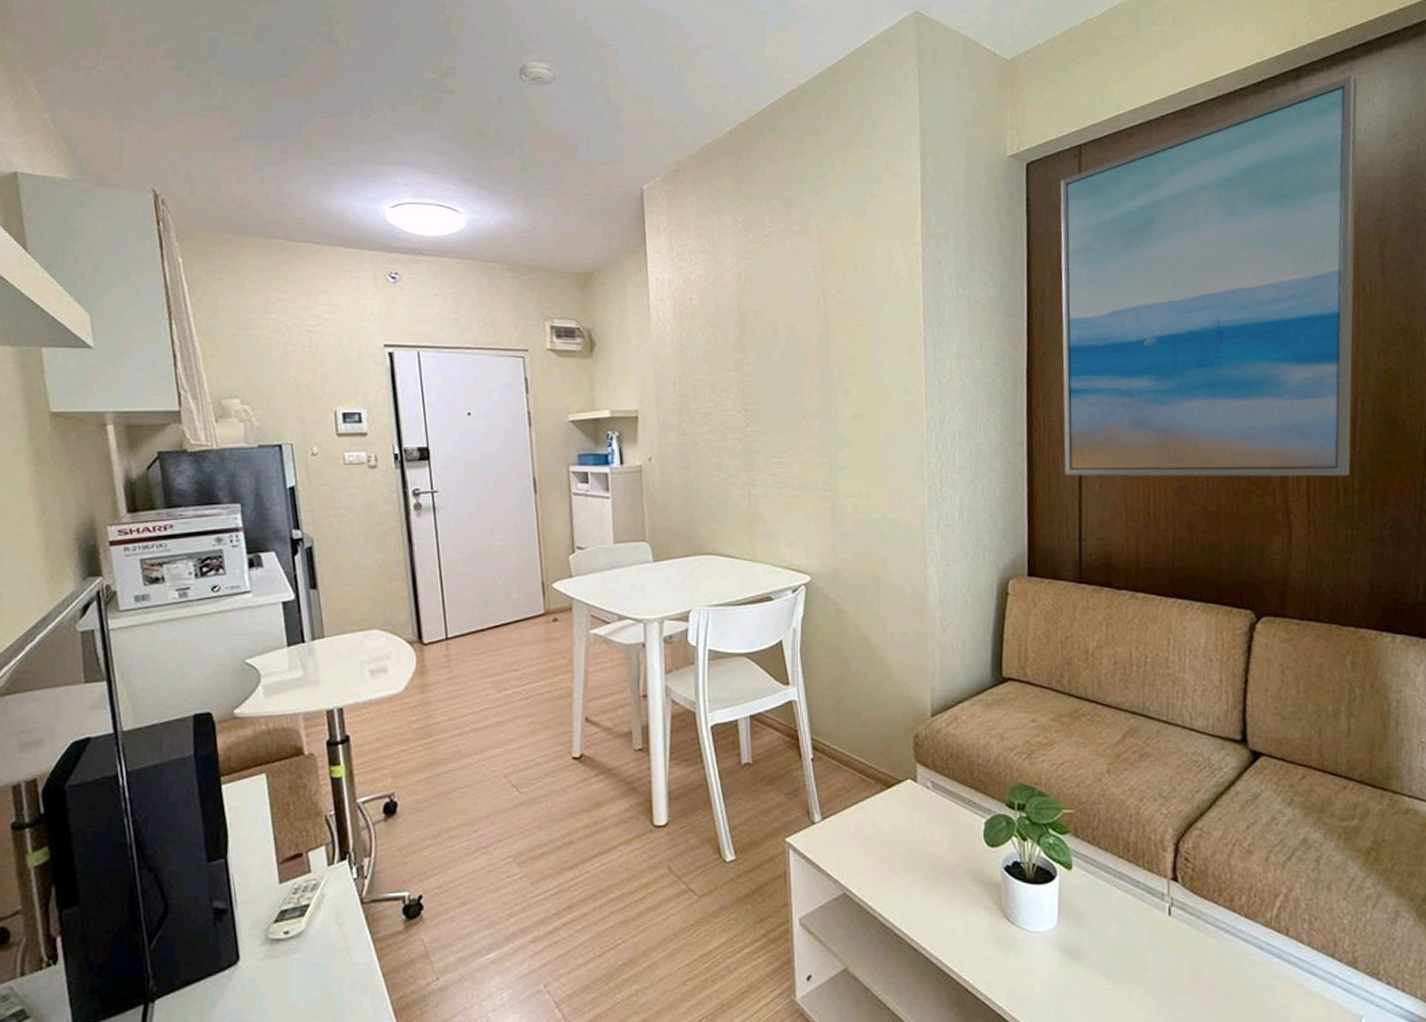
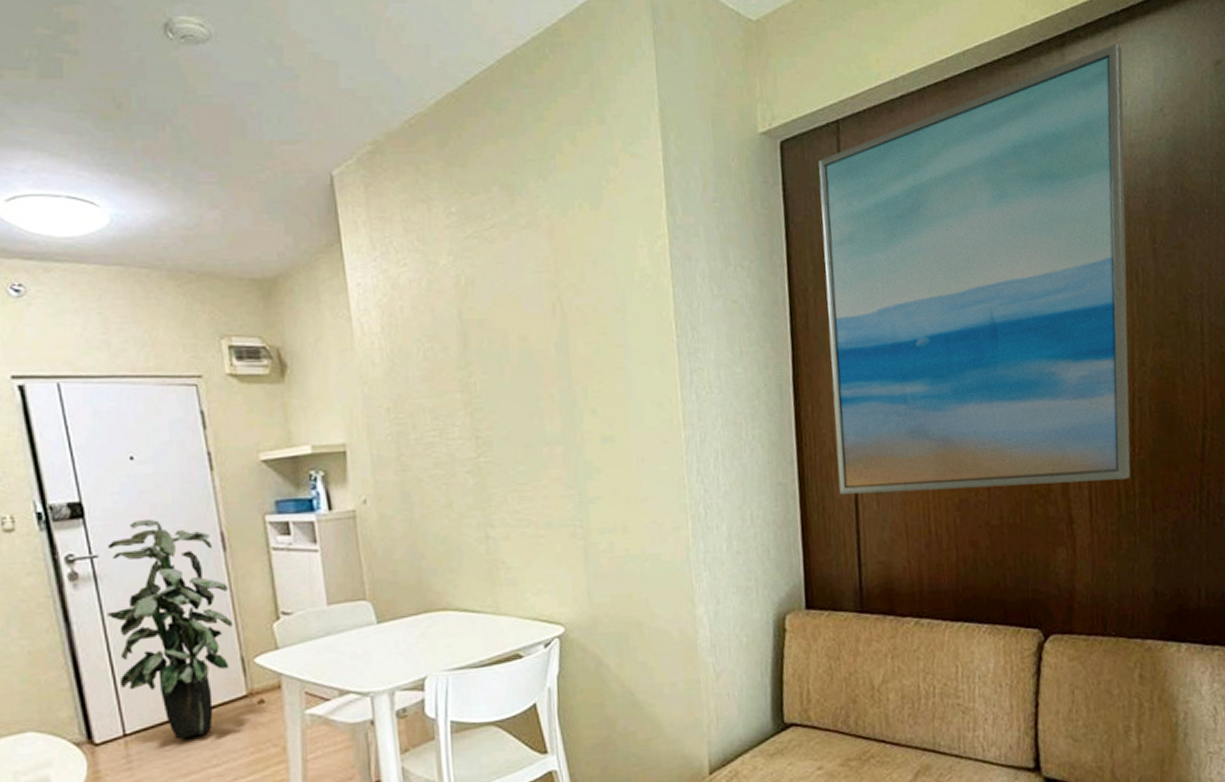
indoor plant: none [440,463,538,646] -> present [106,518,233,740]

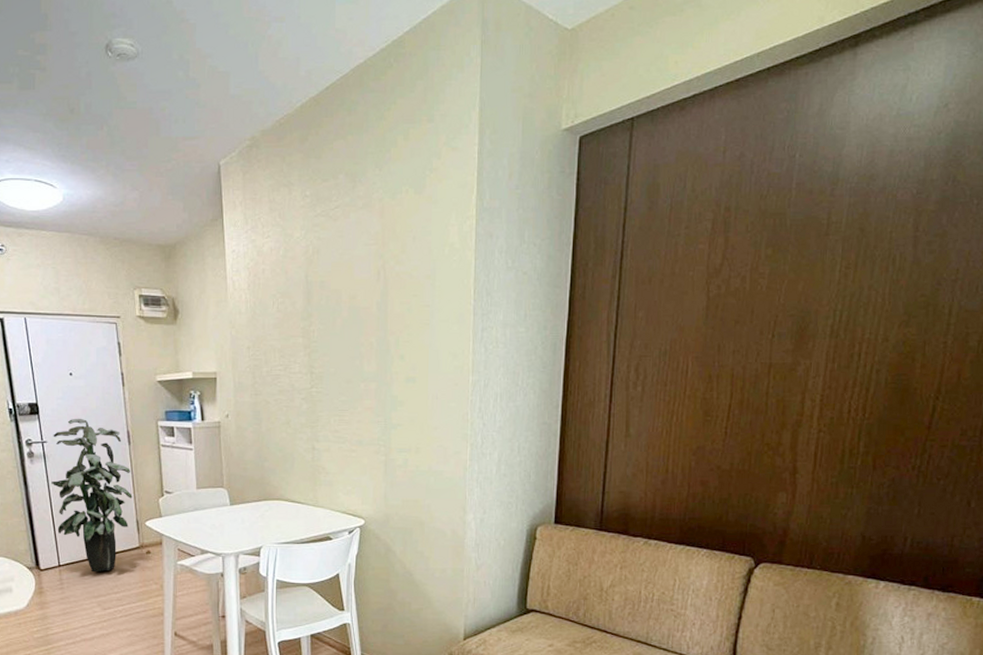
wall art: present [818,43,1131,496] -> none [594,42,915,439]

